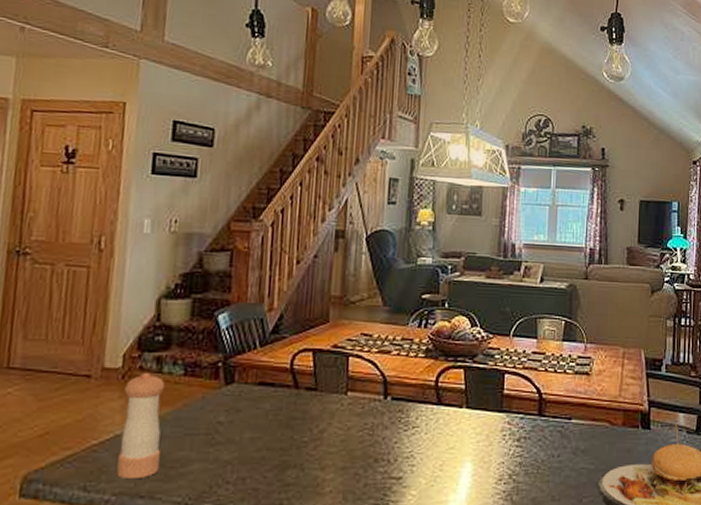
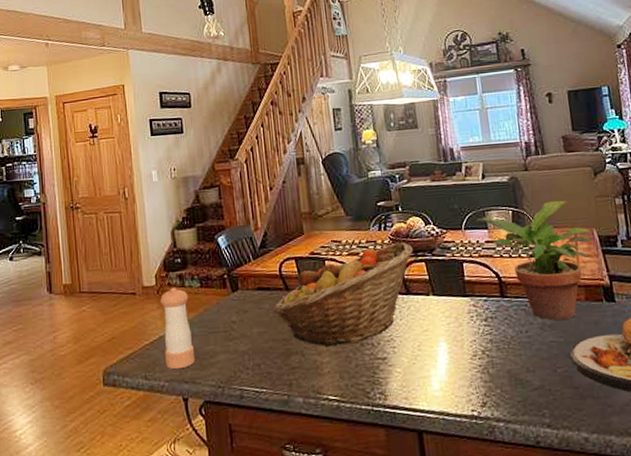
fruit basket: none [274,343,454,461] -> present [273,241,414,347]
potted plant: none [526,315,640,446] -> present [476,200,593,321]

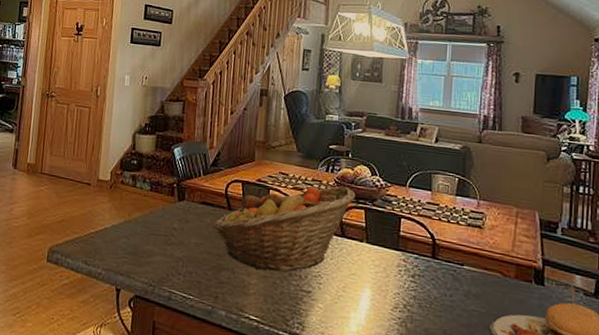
pepper shaker: present [160,288,196,370] -> none [106,186,138,261]
potted plant: present [476,200,593,321] -> none [422,176,534,293]

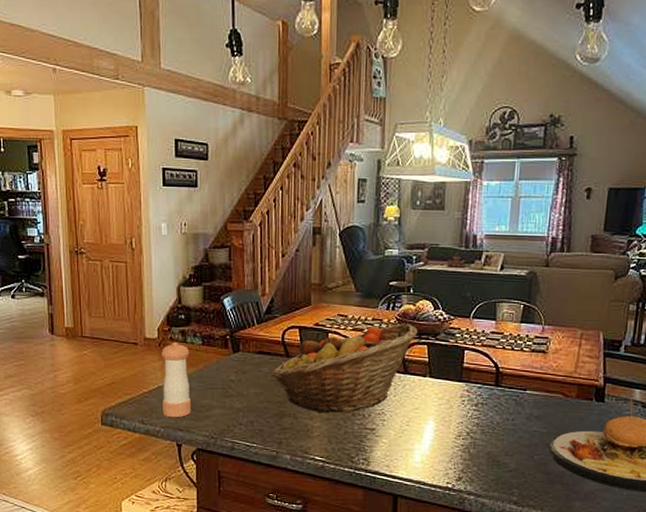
pepper shaker: none [106,186,138,261] -> present [162,343,192,418]

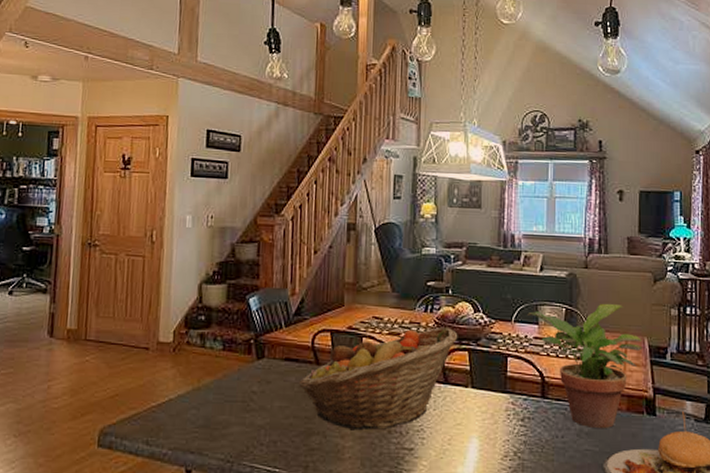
pepper shaker: present [162,343,192,418] -> none [172,347,208,438]
potted plant: none [486,299,598,414] -> present [528,303,643,429]

